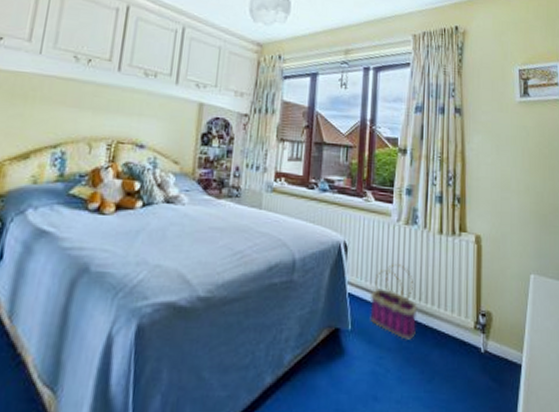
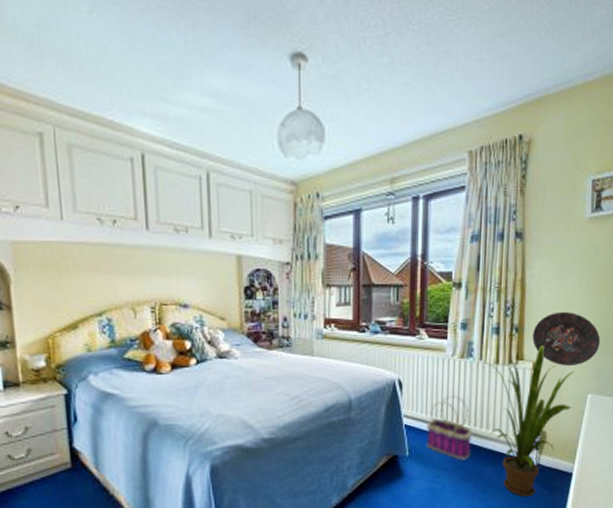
house plant: none [430,217,516,391] -> present [485,344,575,497]
decorative plate: none [474,186,538,242] -> present [532,311,601,366]

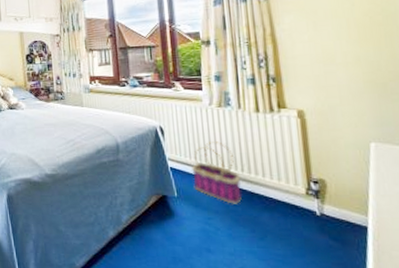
house plant: present [485,344,575,497] -> none [245,93,353,248]
decorative plate: present [532,311,601,366] -> none [292,60,376,114]

